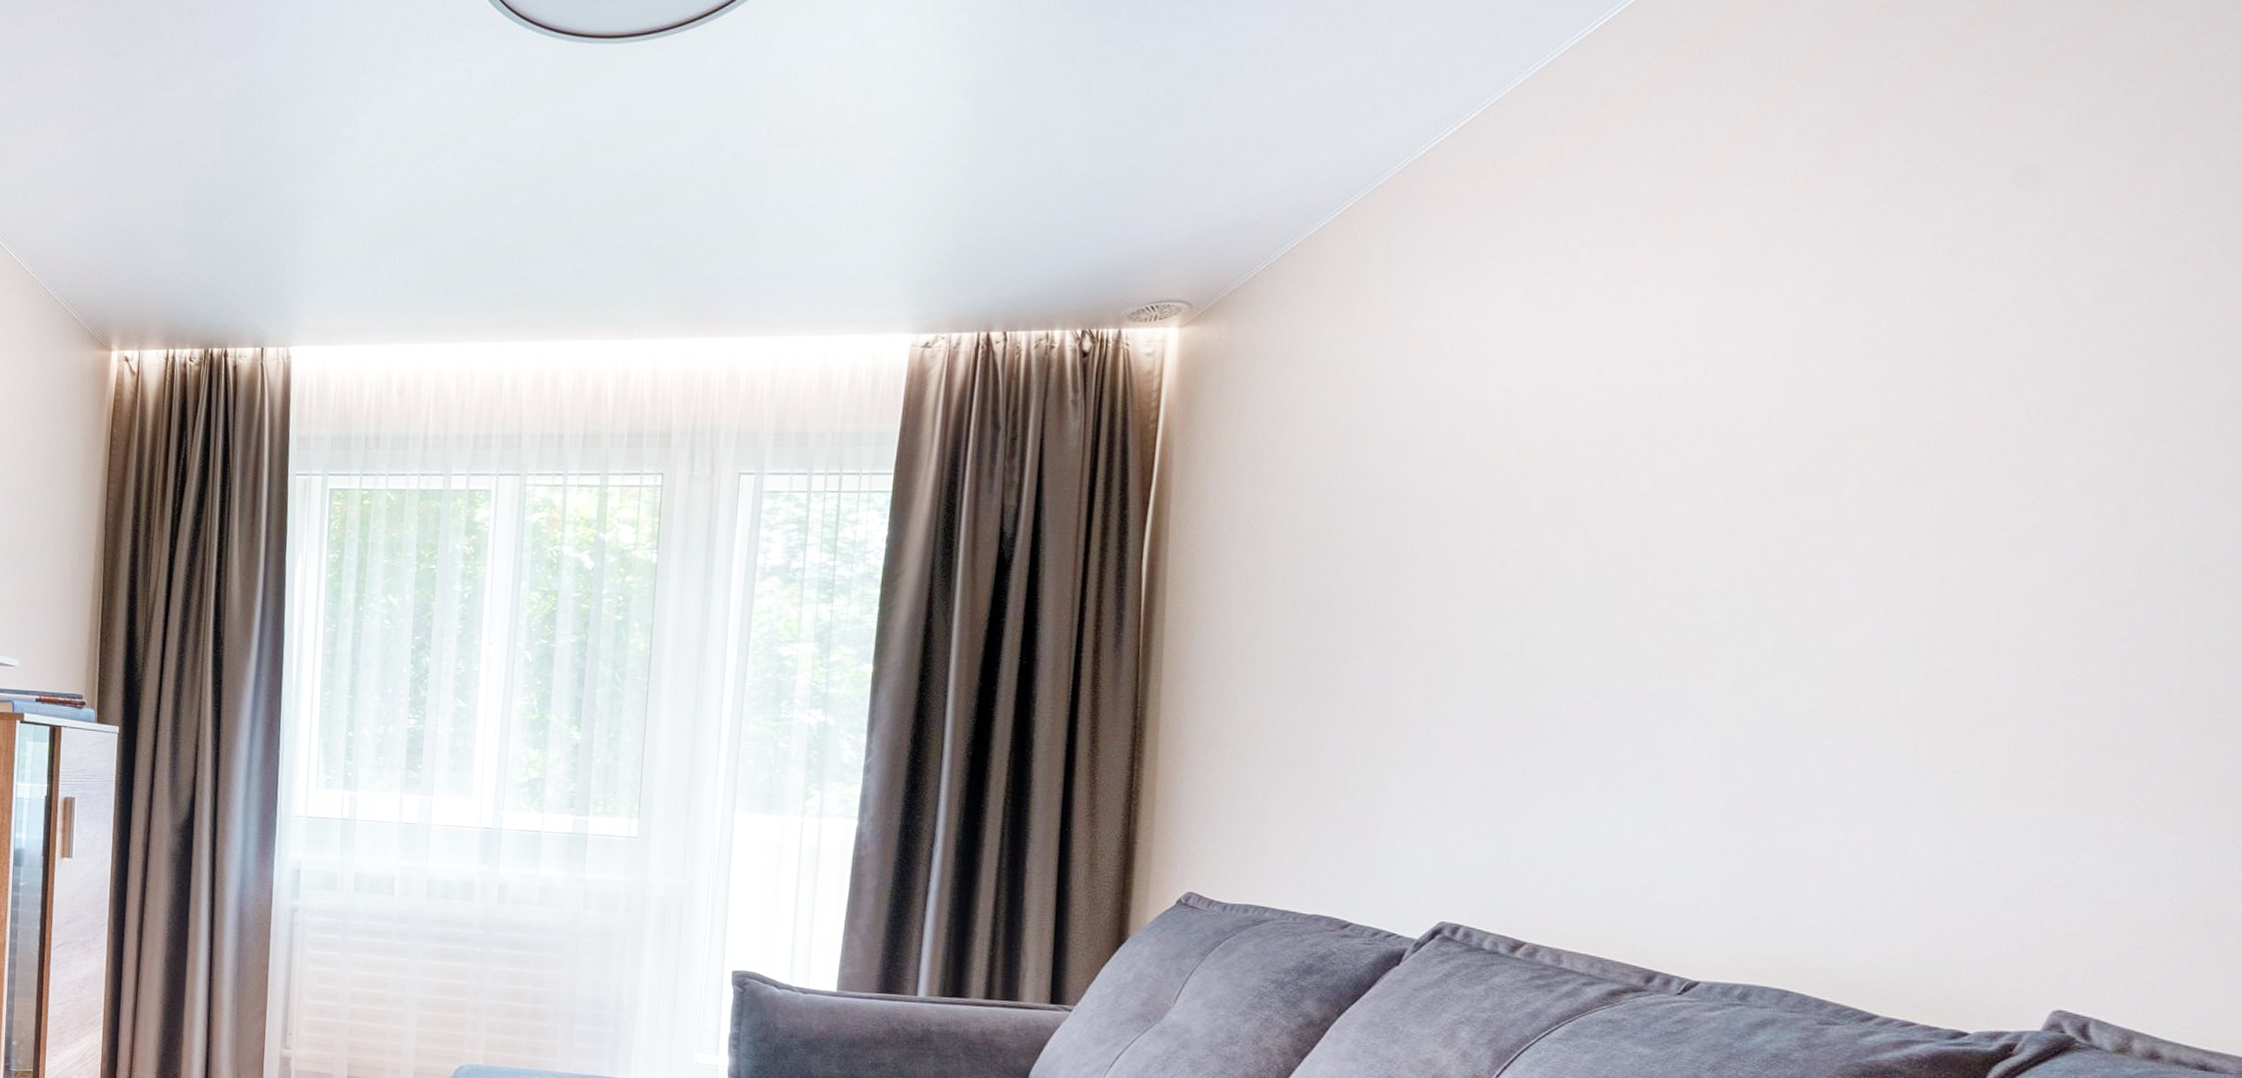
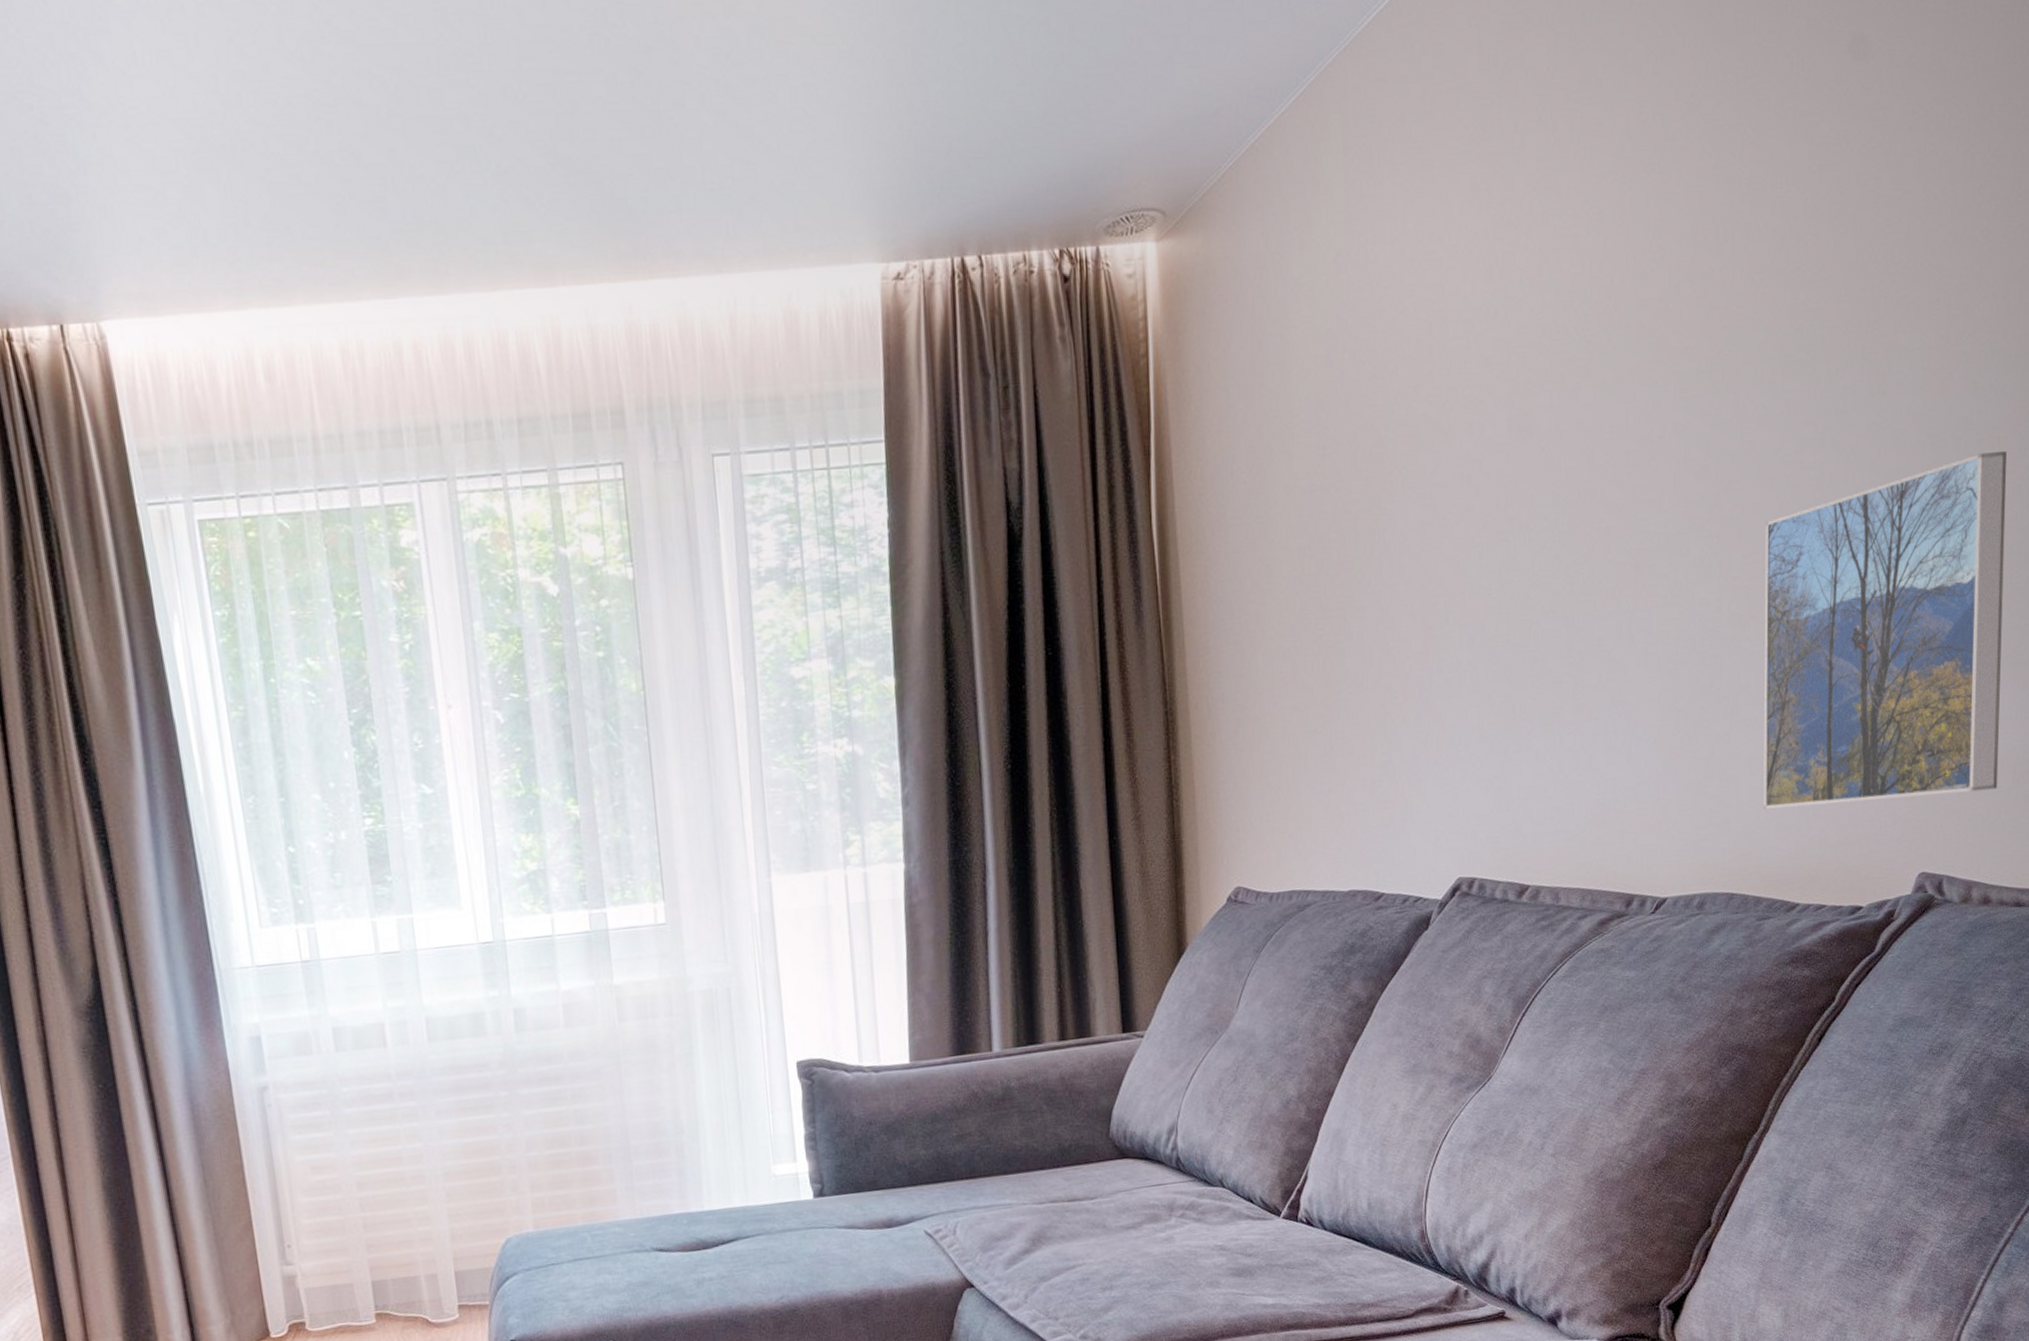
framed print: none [1836,580,2214,937] -> present [1763,451,2007,809]

